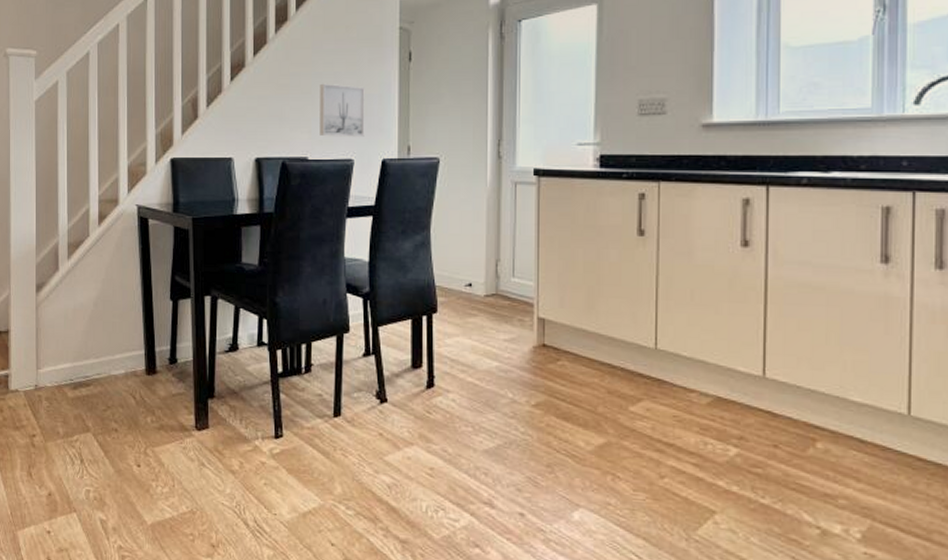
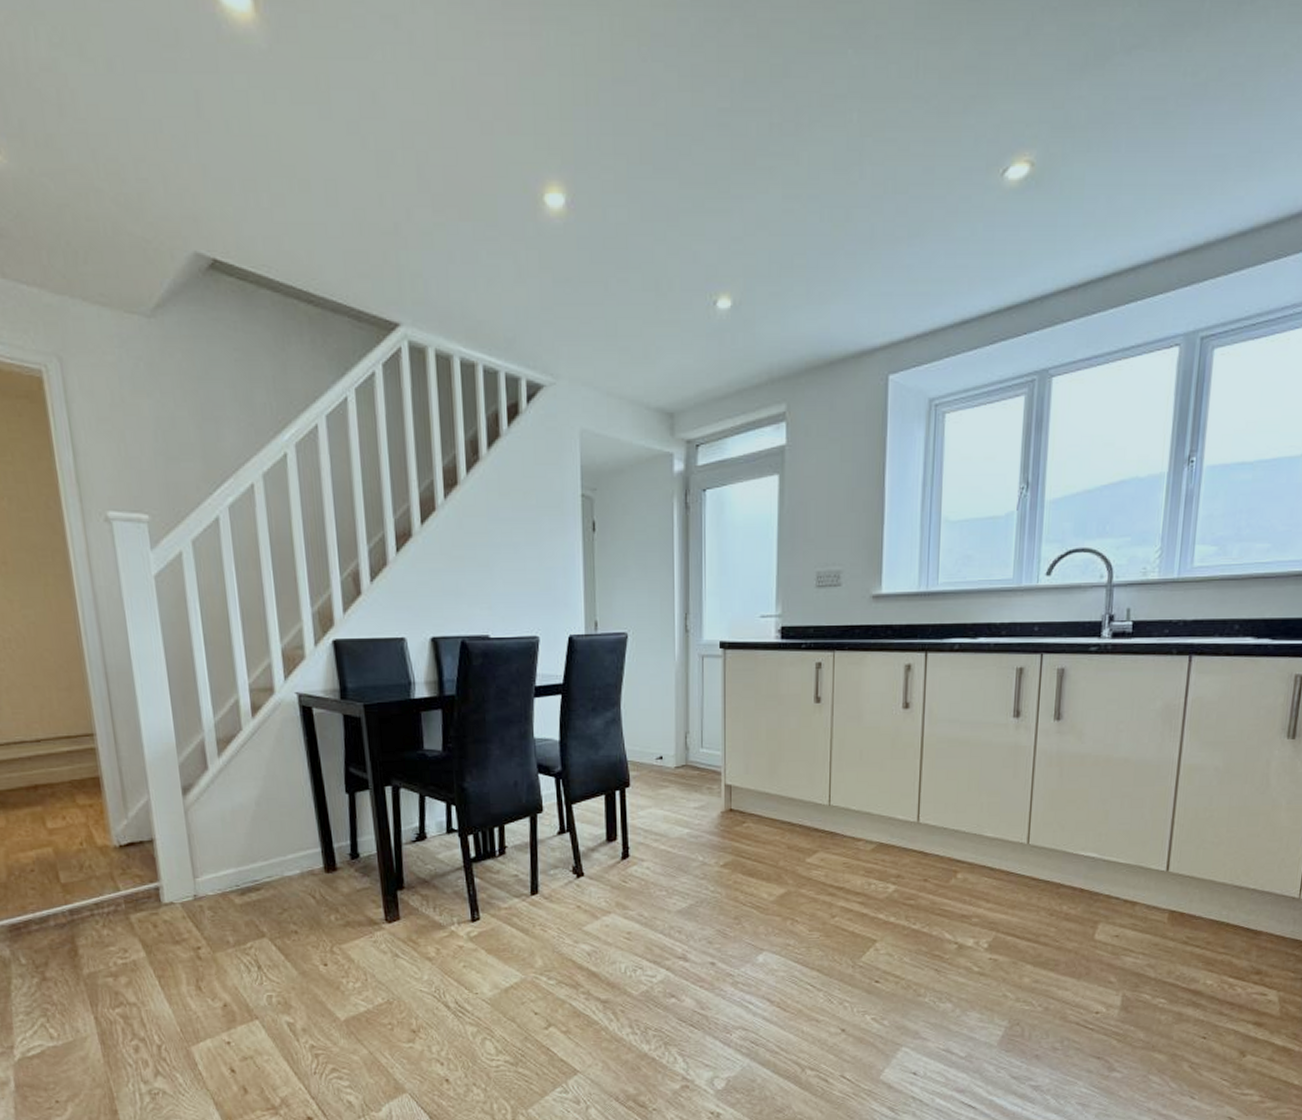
wall art: present [320,83,365,137] -> none [498,555,549,613]

